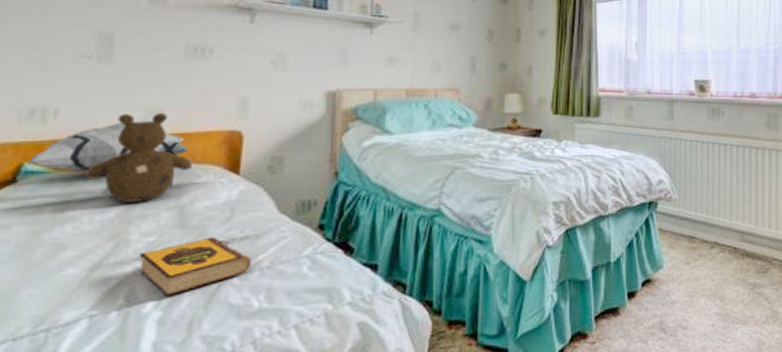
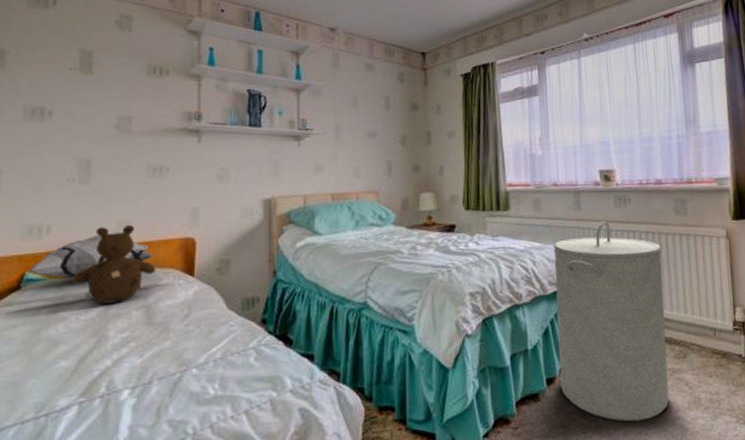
hardback book: present [139,236,251,297] -> none [116,332,206,386]
laundry hamper: none [642,132,752,336] -> present [553,220,669,422]

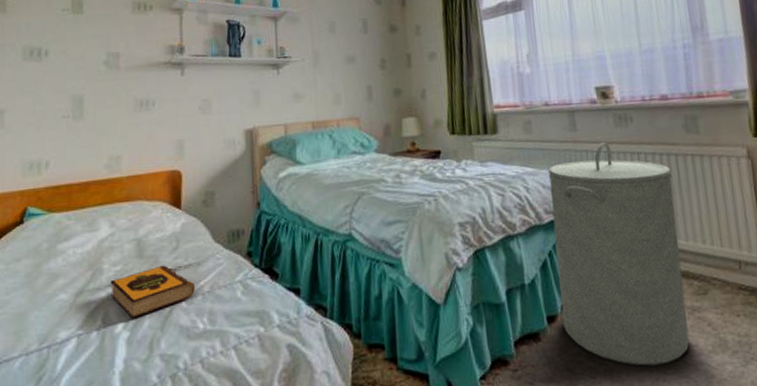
decorative pillow: present [28,235,154,279] -> none [30,170,143,213]
teddy bear: present [72,225,156,304] -> none [69,159,146,237]
hardback book: none [116,332,206,386] -> present [110,265,195,319]

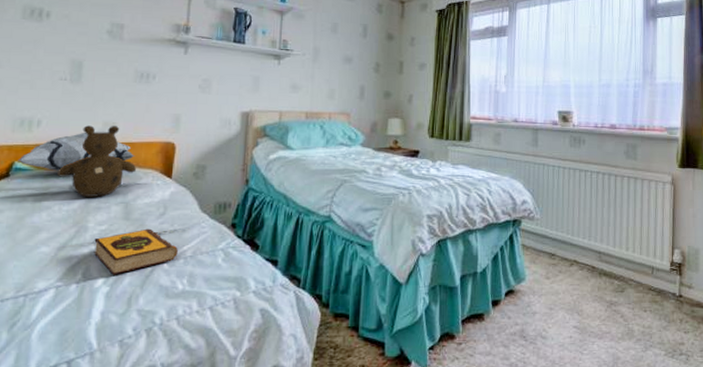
decorative pillow: none [30,170,143,213] -> present [17,133,135,171]
teddy bear: none [69,159,146,237] -> present [57,125,137,197]
laundry hamper: present [548,141,690,366] -> none [505,158,611,347]

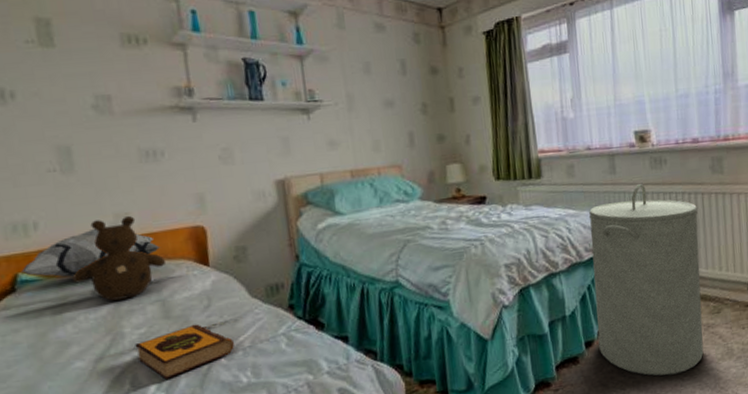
laundry hamper: none [505,158,611,347] -> present [588,183,704,376]

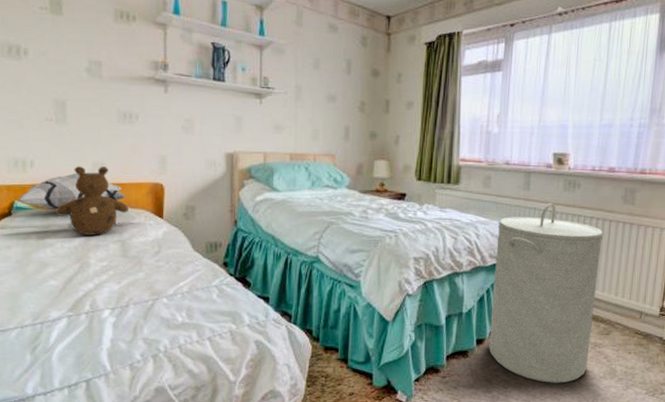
hardback book: present [135,324,234,380] -> none [97,265,175,307]

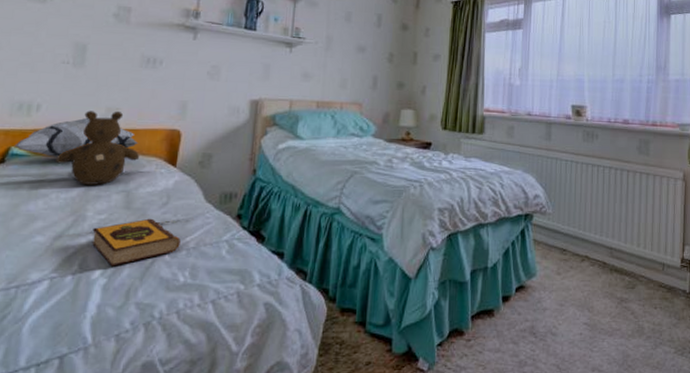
hardback book: none [97,265,175,307] -> present [91,218,180,267]
laundry hamper: present [489,202,604,383] -> none [515,152,623,344]

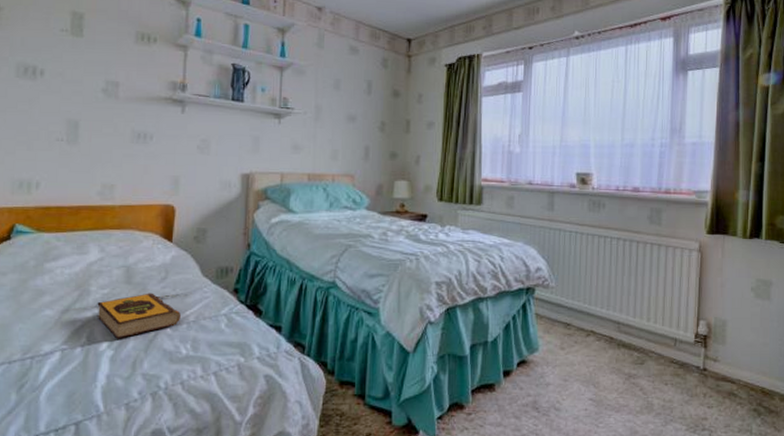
decorative pillow: present [14,118,139,157] -> none [18,195,135,234]
teddy bear: present [56,111,140,185] -> none [58,187,137,261]

